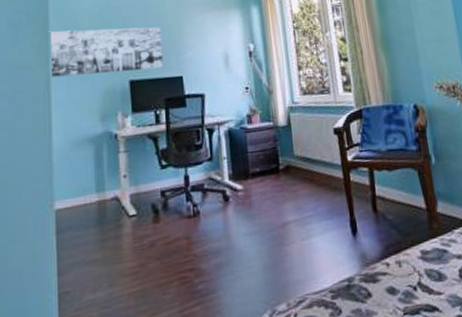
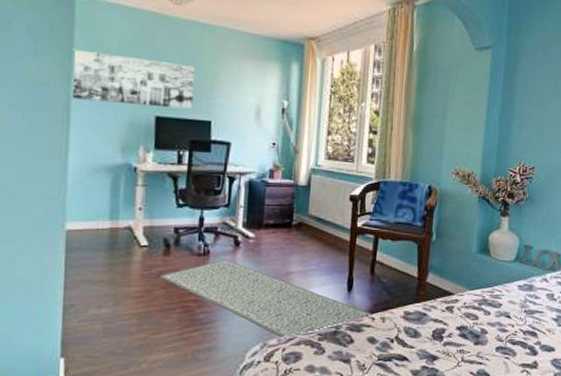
rug: none [151,218,387,303] -> present [159,260,373,339]

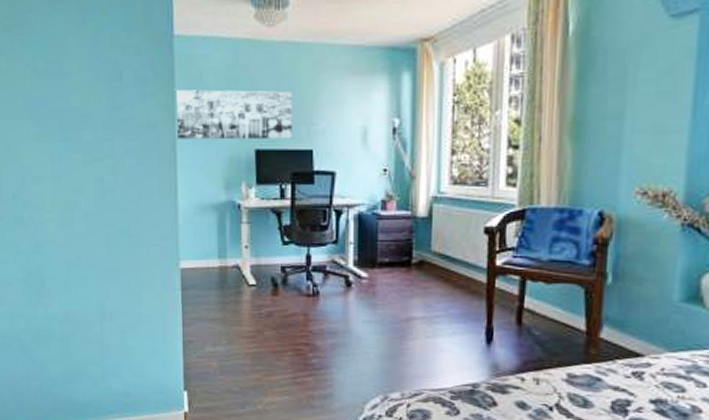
rug: present [159,260,373,339] -> none [269,301,523,394]

